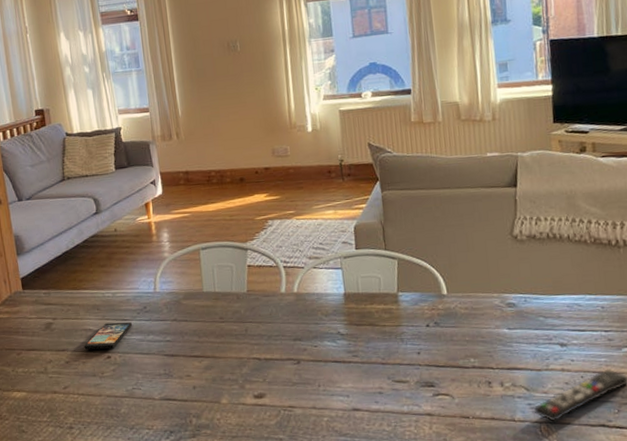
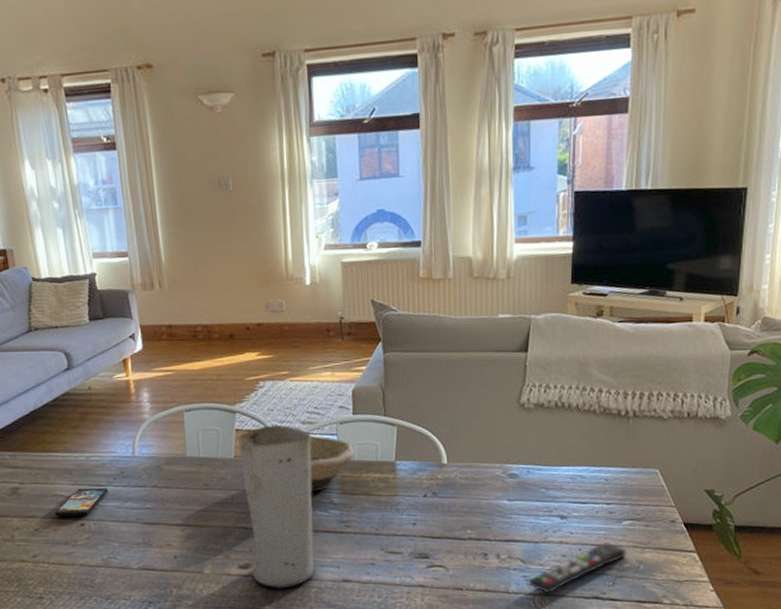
vase: none [250,260,326,418] -> present [238,425,316,589]
bowl: none [316,269,359,324] -> present [309,435,354,492]

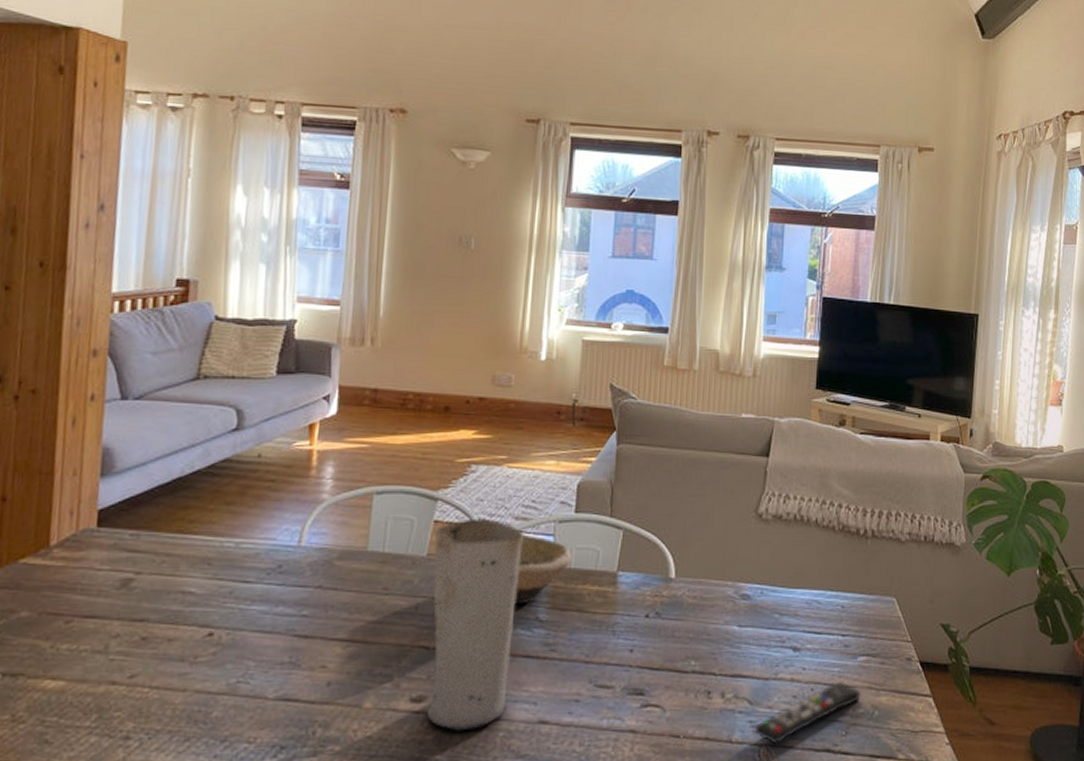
smartphone: present [55,487,108,517] -> none [176,584,256,623]

